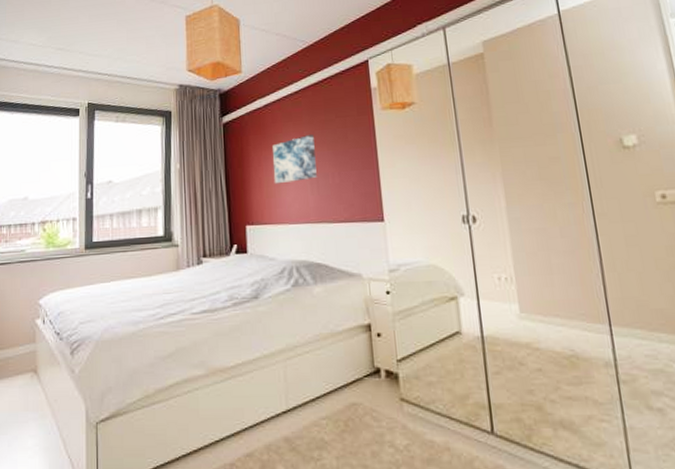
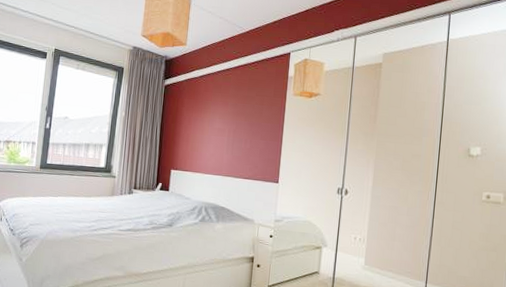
wall art: present [272,133,317,184] -> none [198,105,236,142]

